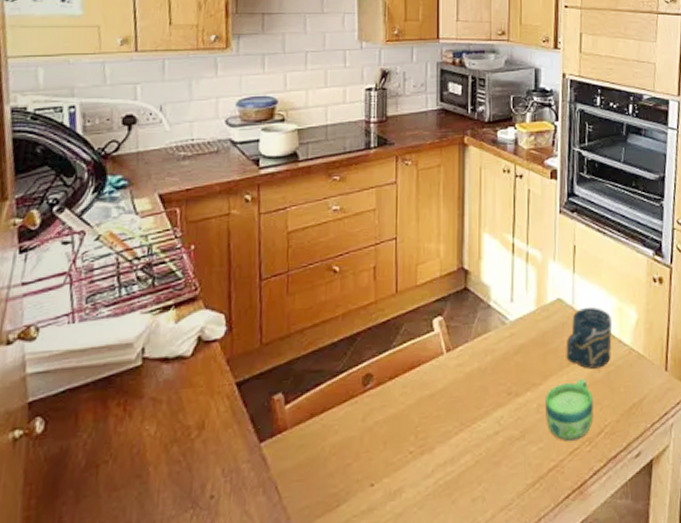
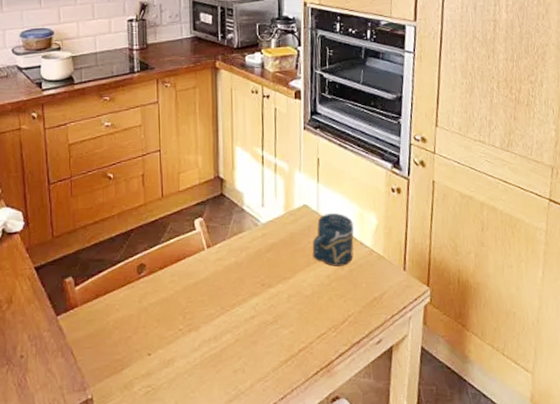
cup: present [545,379,593,442] -> none [295,275,338,328]

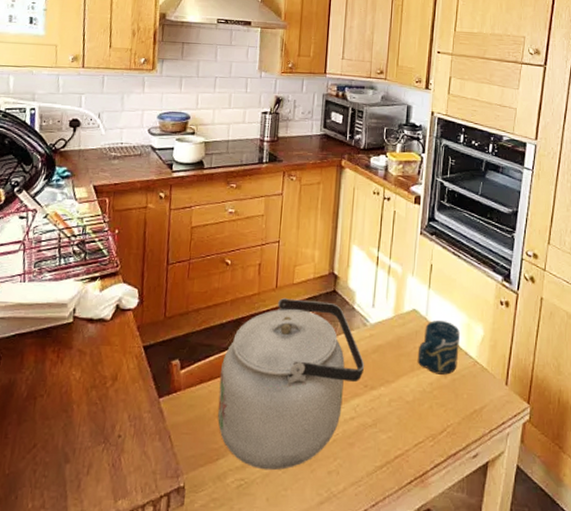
kettle: none [116,206,260,375] -> present [218,298,365,471]

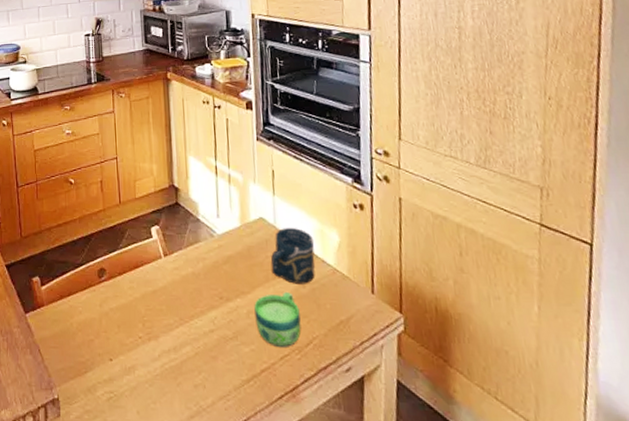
kettle: present [218,298,365,471] -> none [78,213,218,384]
cup: none [396,382,439,436] -> present [254,292,301,349]

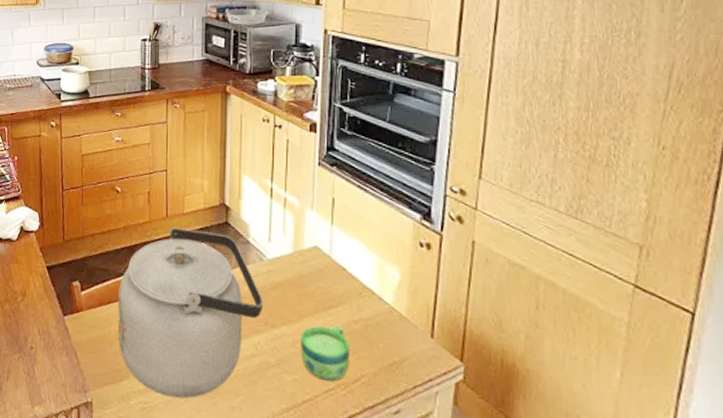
kettle: none [78,213,218,384] -> present [118,228,264,399]
cup: present [270,228,315,284] -> none [322,259,372,320]

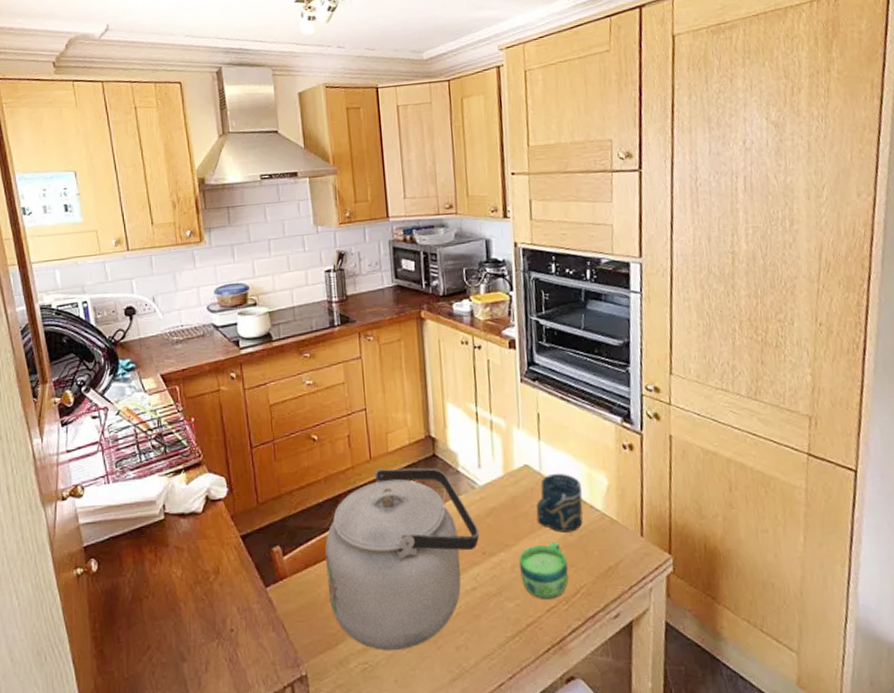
cup: none [322,259,372,320] -> present [536,474,583,533]

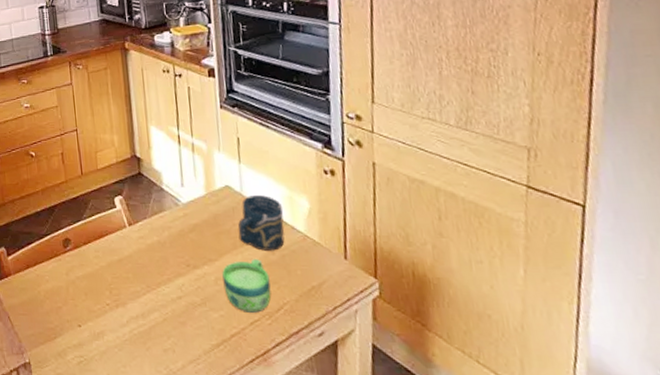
kettle: present [325,468,480,651] -> none [43,184,184,349]

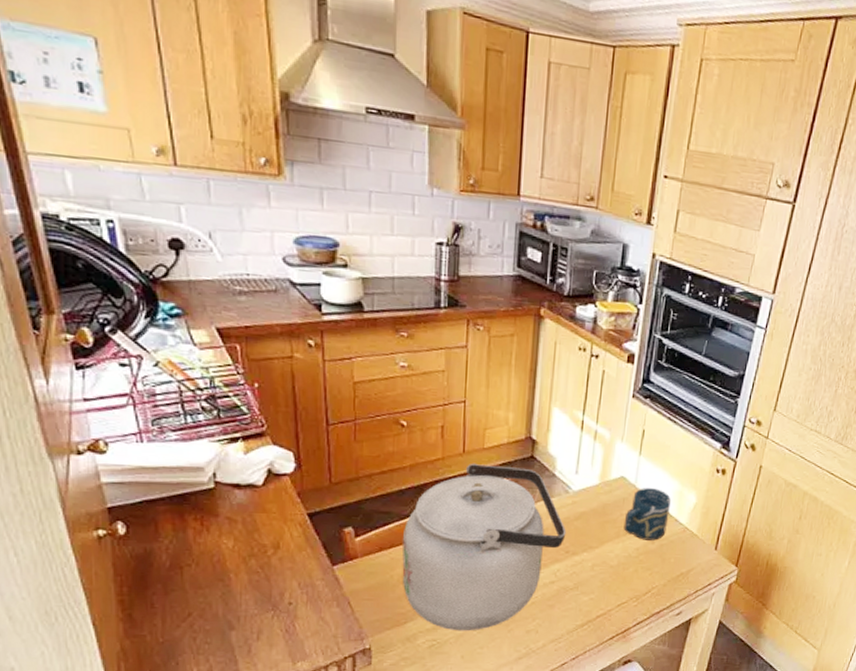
kettle: none [43,184,184,349] -> present [402,464,567,631]
cup: present [222,259,271,314] -> none [599,548,645,597]

